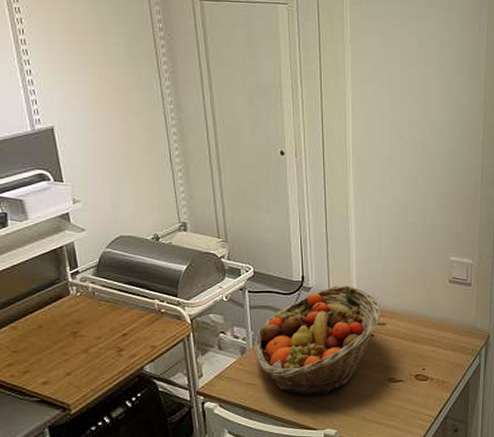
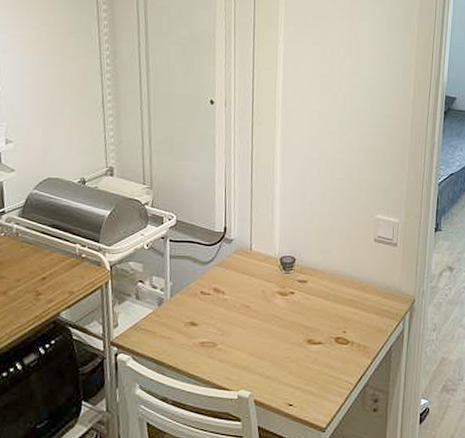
fruit basket: present [254,285,381,395] -> none [171,239,303,354]

